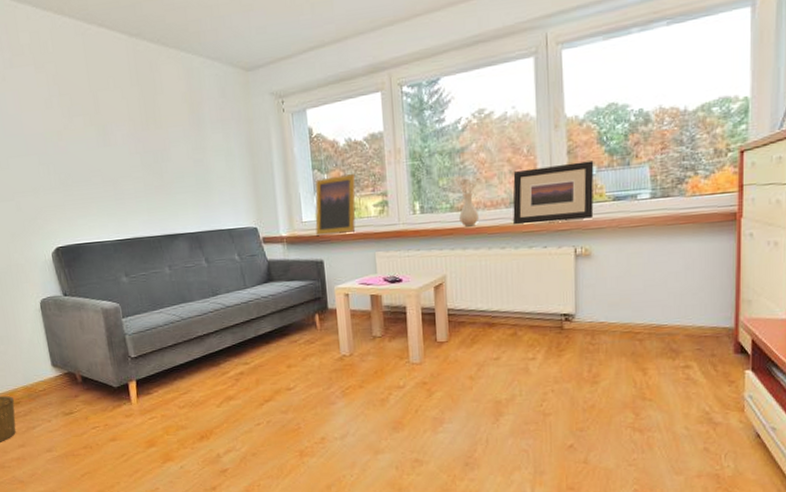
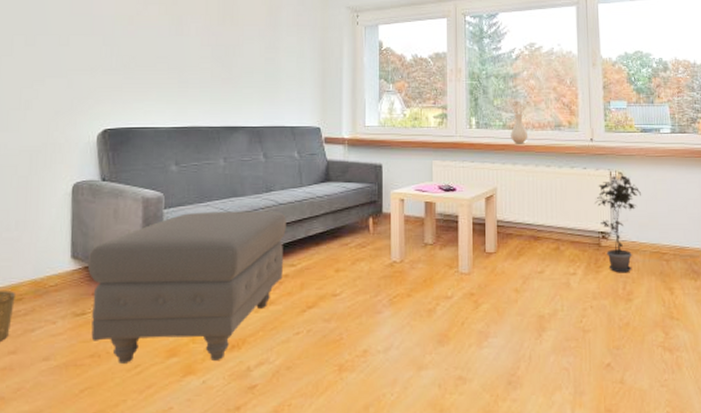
ottoman: none [65,313,239,453] -> present [87,211,286,363]
picture frame: present [315,174,356,235] -> none [378,87,419,140]
picture frame: present [512,160,594,225] -> none [557,96,625,146]
potted plant: none [557,247,611,356] -> present [595,171,641,273]

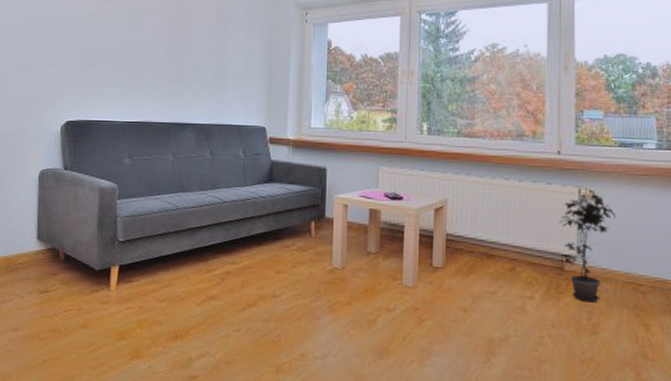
ottoman: present [87,211,286,363] -> none [50,204,230,348]
vase: present [505,98,532,144] -> none [461,103,491,154]

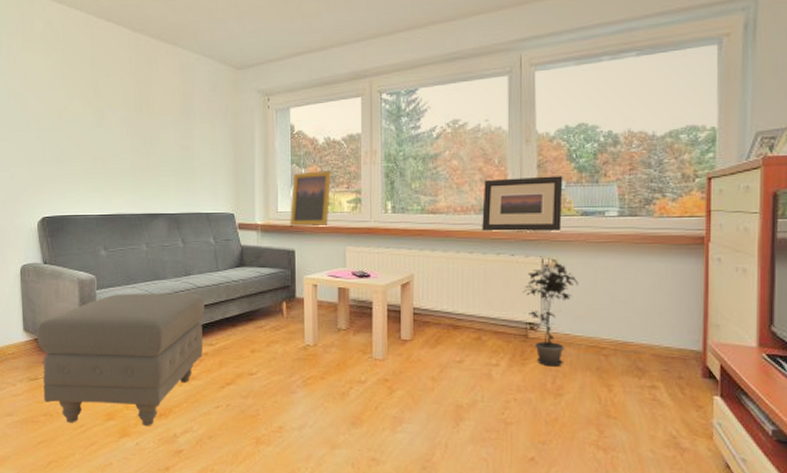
ottoman: none [50,204,230,348] -> present [36,293,205,426]
picture frame: none [323,88,368,144] -> present [290,171,332,226]
picture frame: none [519,105,601,161] -> present [482,176,563,231]

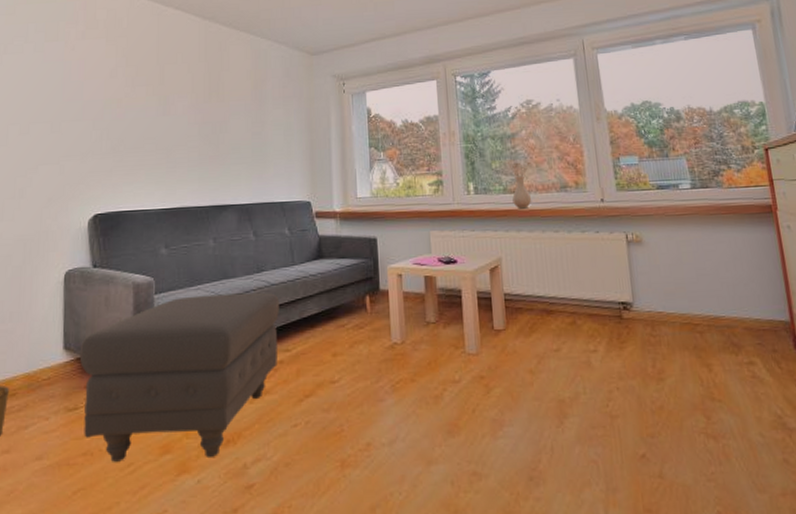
picture frame: present [290,171,332,226] -> none [370,153,411,212]
vase: none [424,180,454,229] -> present [504,160,533,209]
picture frame: present [482,176,563,231] -> none [561,151,641,209]
potted plant: present [523,259,578,367] -> none [612,234,664,349]

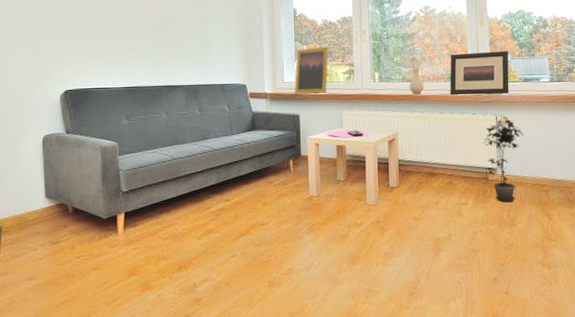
ottoman: present [79,292,279,462] -> none [59,155,221,282]
picture frame: none [370,153,411,212] -> present [294,47,329,94]
picture frame: none [561,151,641,209] -> present [450,51,509,96]
potted plant: none [612,234,664,349] -> present [483,116,523,203]

